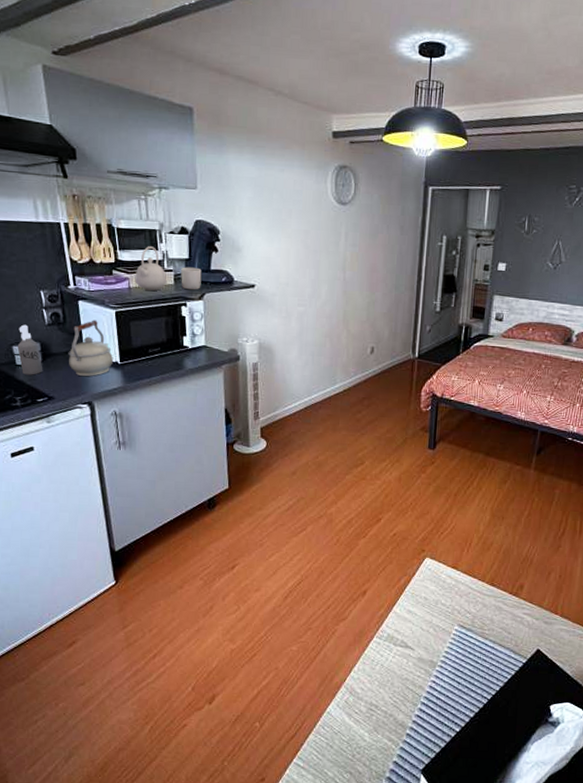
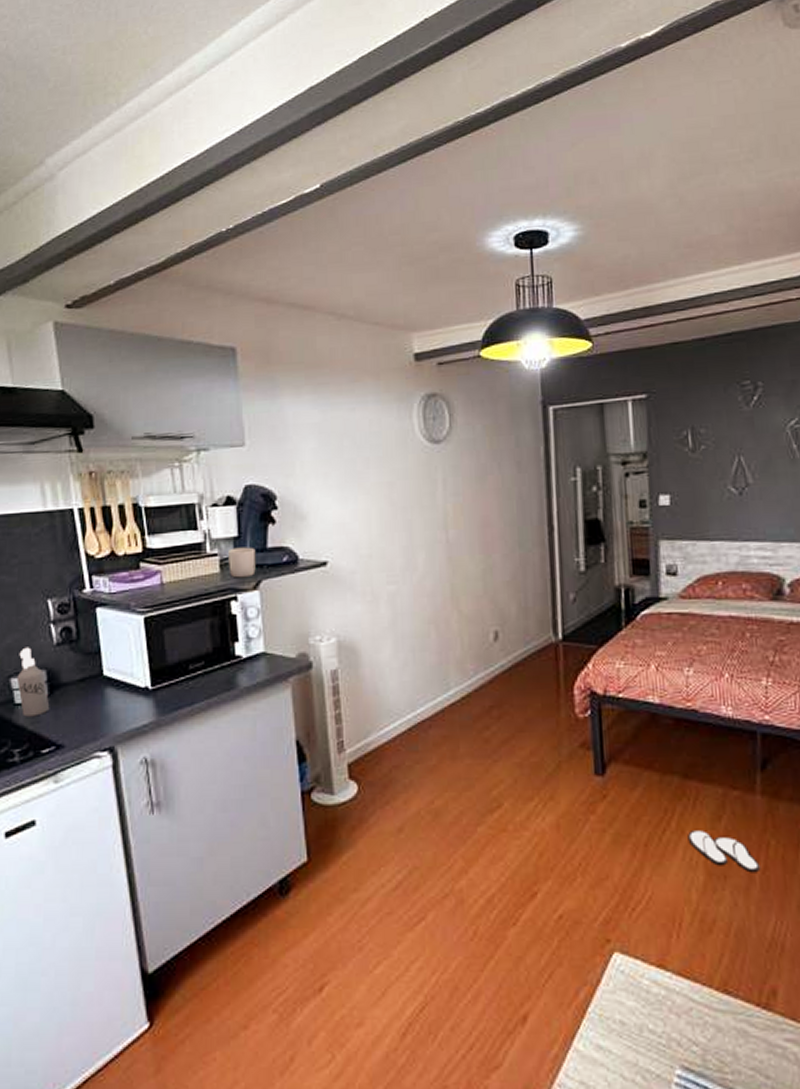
kettle: present [68,320,114,377] -> none [82,631,143,712]
teapot: present [134,246,167,292] -> none [168,526,211,586]
slippers: none [483,488,526,516] -> present [688,830,761,871]

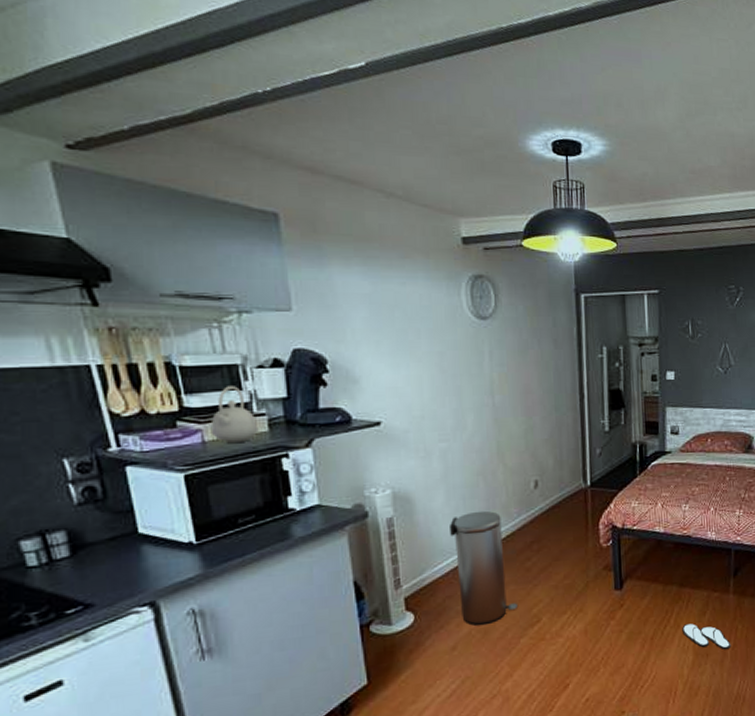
spray bottle: present [16,647,50,717] -> none [27,508,74,579]
teapot: none [168,526,211,586] -> present [210,386,259,444]
mug: present [229,547,256,578] -> none [277,407,308,437]
pedal bin: none [398,666,474,804] -> present [450,511,517,626]

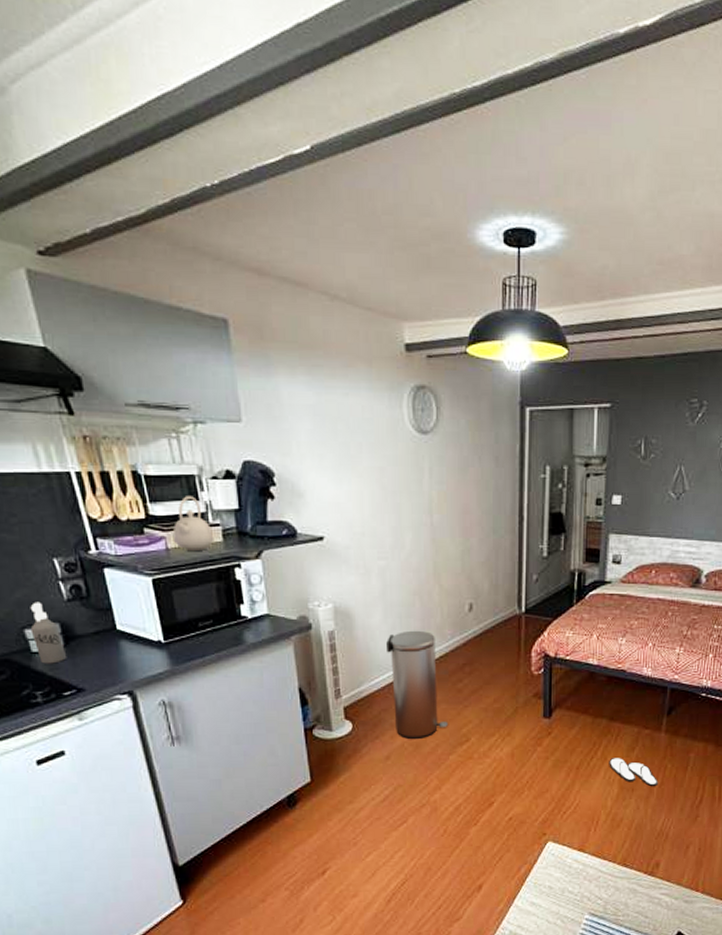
spray bottle: none [27,508,74,579] -> present [30,602,67,664]

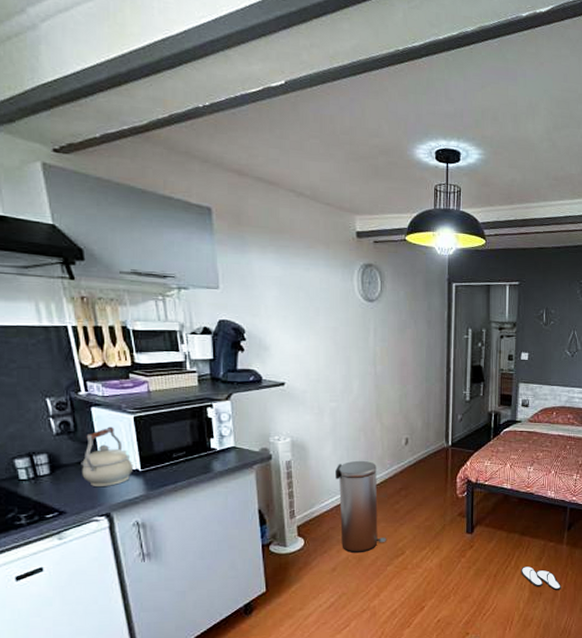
spray bottle: present [30,602,67,664] -> none [20,435,52,490]
kettle: none [97,591,156,662] -> present [81,426,134,488]
teapot: present [173,496,214,552] -> none [154,348,191,394]

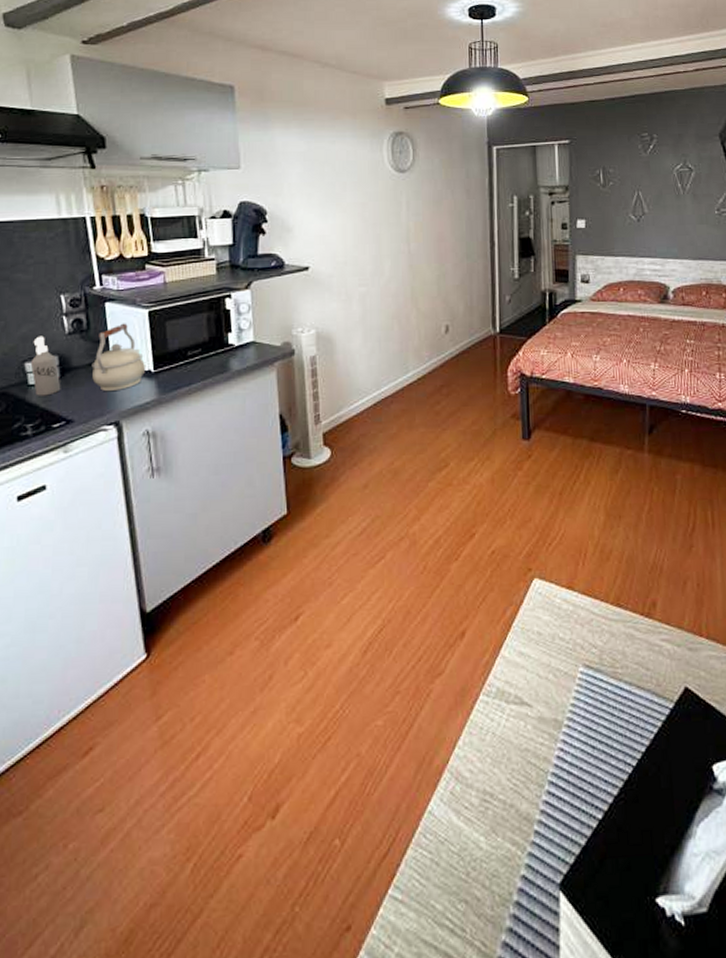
spray bottle: none [20,435,52,490] -> present [30,336,61,396]
pedal bin: present [336,460,386,553] -> none [366,353,426,465]
slippers: present [521,566,562,590] -> none [592,481,647,512]

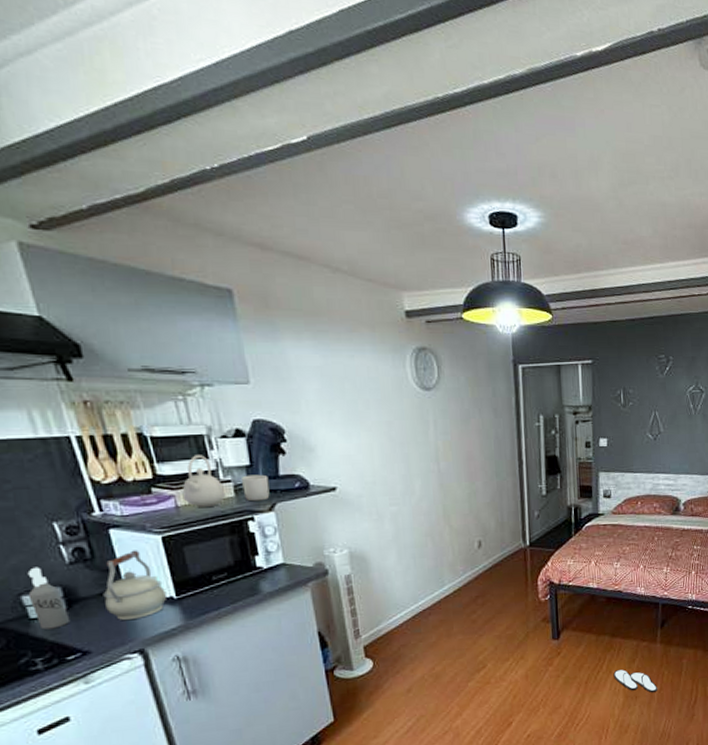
teapot: none [171,234,209,285] -> present [182,455,226,508]
mug: none [224,253,248,279] -> present [242,474,270,502]
slippers: none [592,481,647,512] -> present [613,669,658,692]

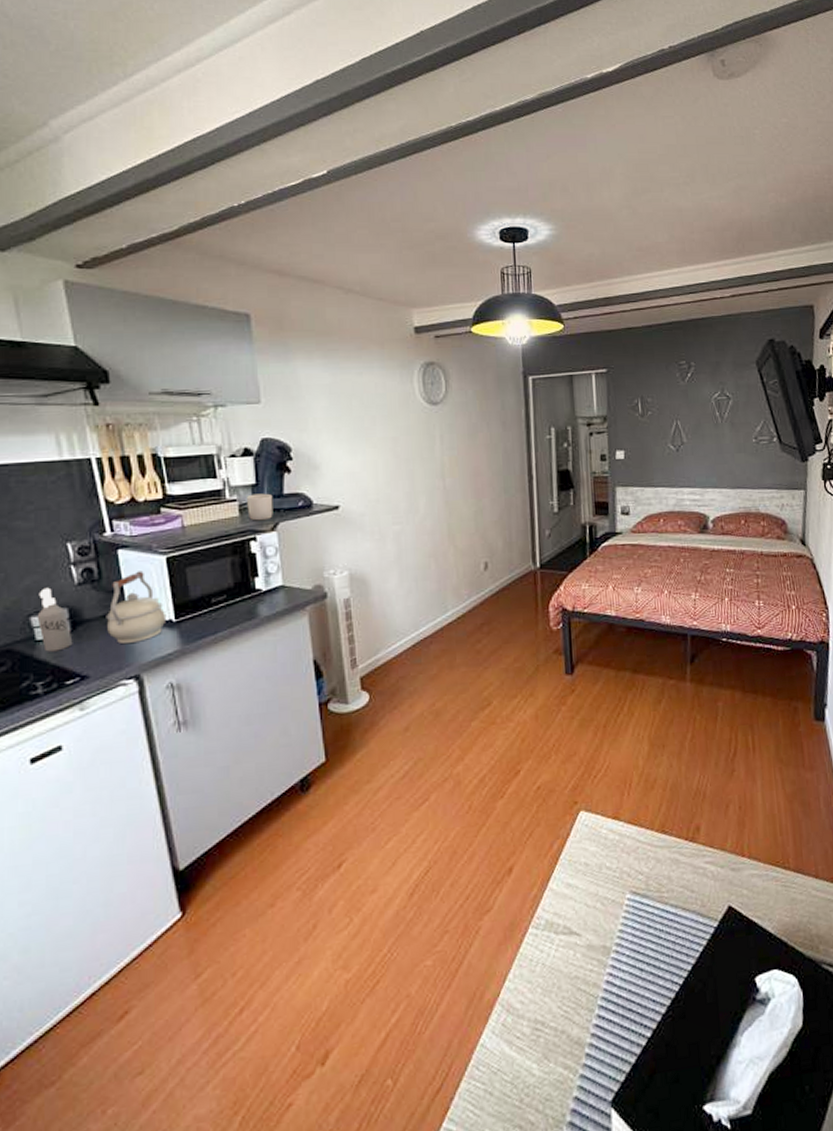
teapot: present [182,455,226,508] -> none [189,474,231,528]
slippers: present [613,669,658,692] -> none [636,712,690,741]

